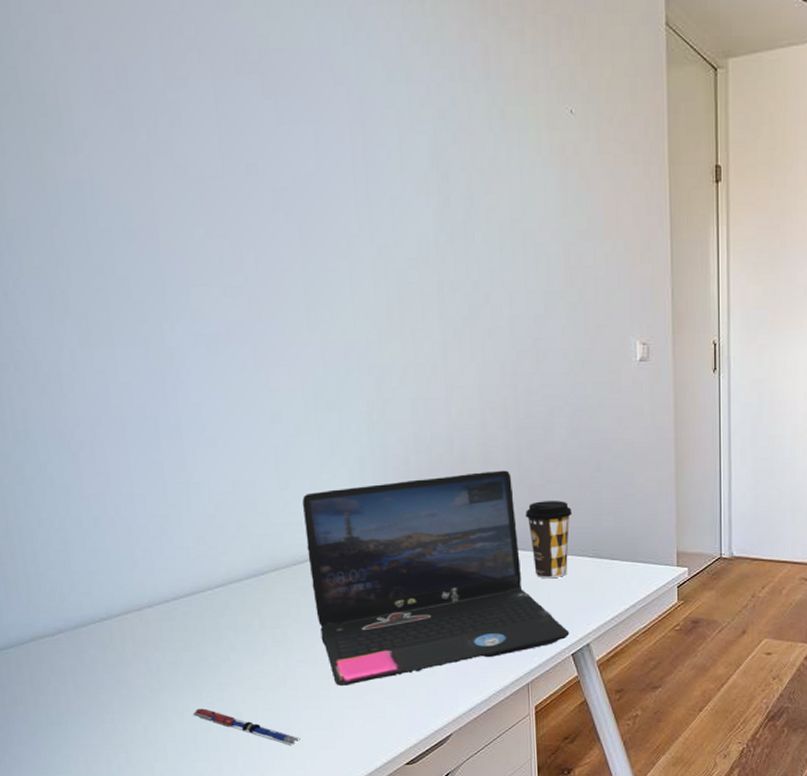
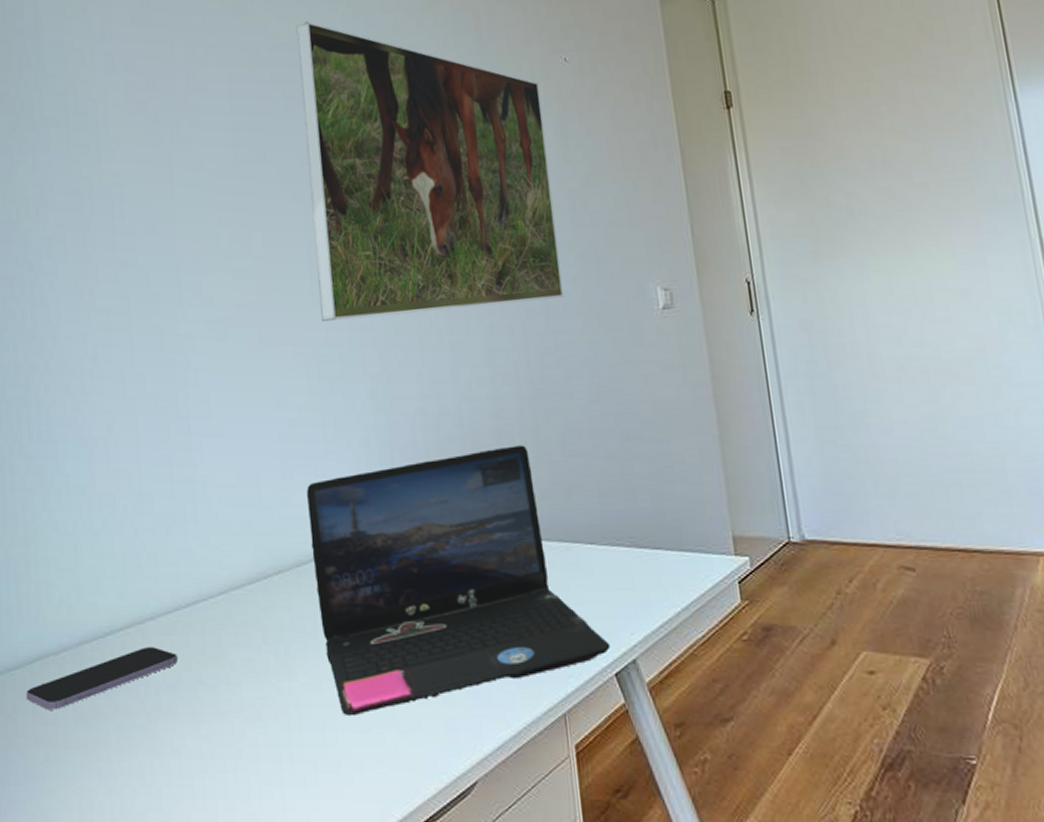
smartphone: none [22,630,177,683] -> present [26,647,177,710]
pen: present [193,708,300,745] -> none [190,743,304,793]
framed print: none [290,27,553,347] -> present [296,21,564,322]
coffee cup: present [525,501,572,579] -> none [546,478,601,576]

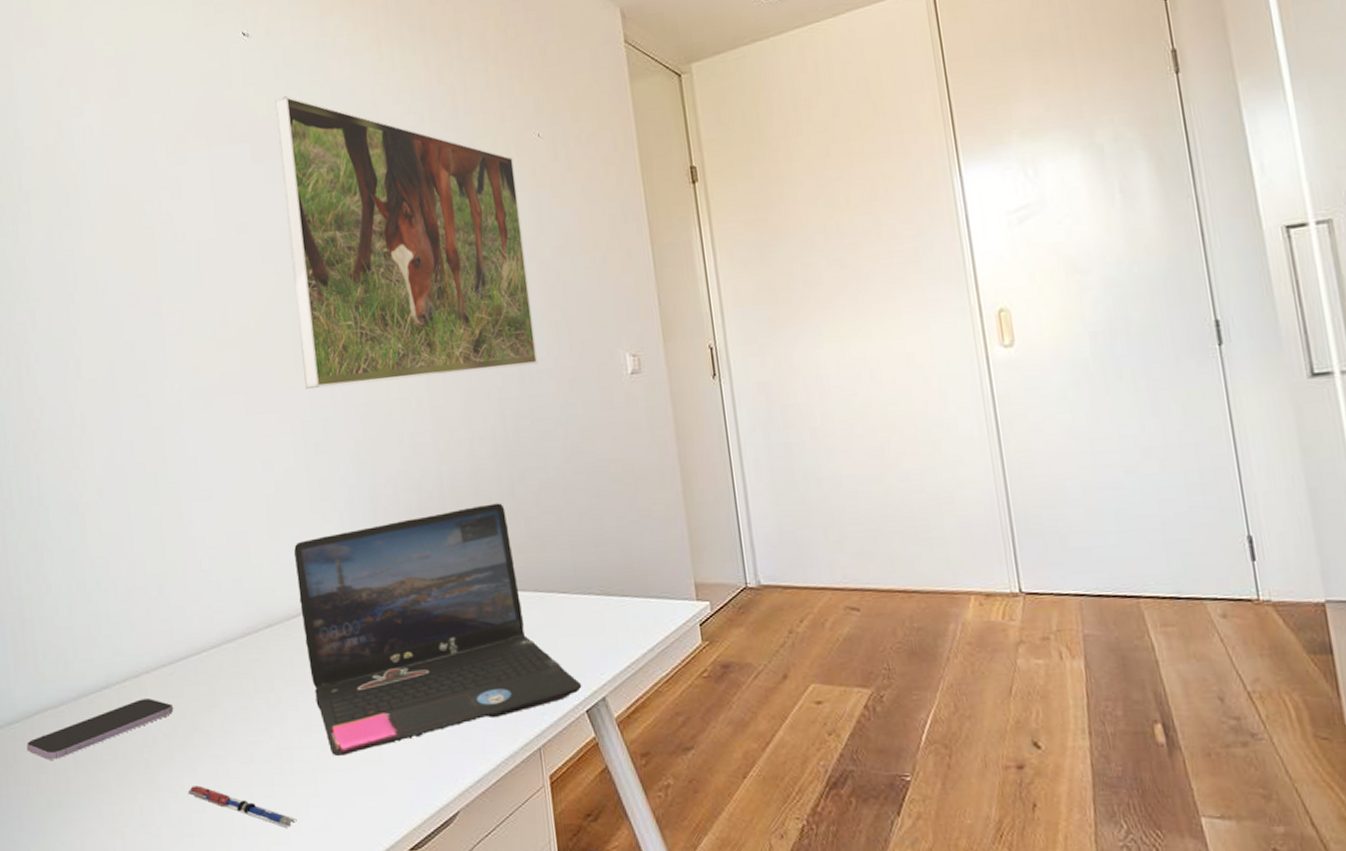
pen: none [190,743,304,793] -> present [188,785,297,828]

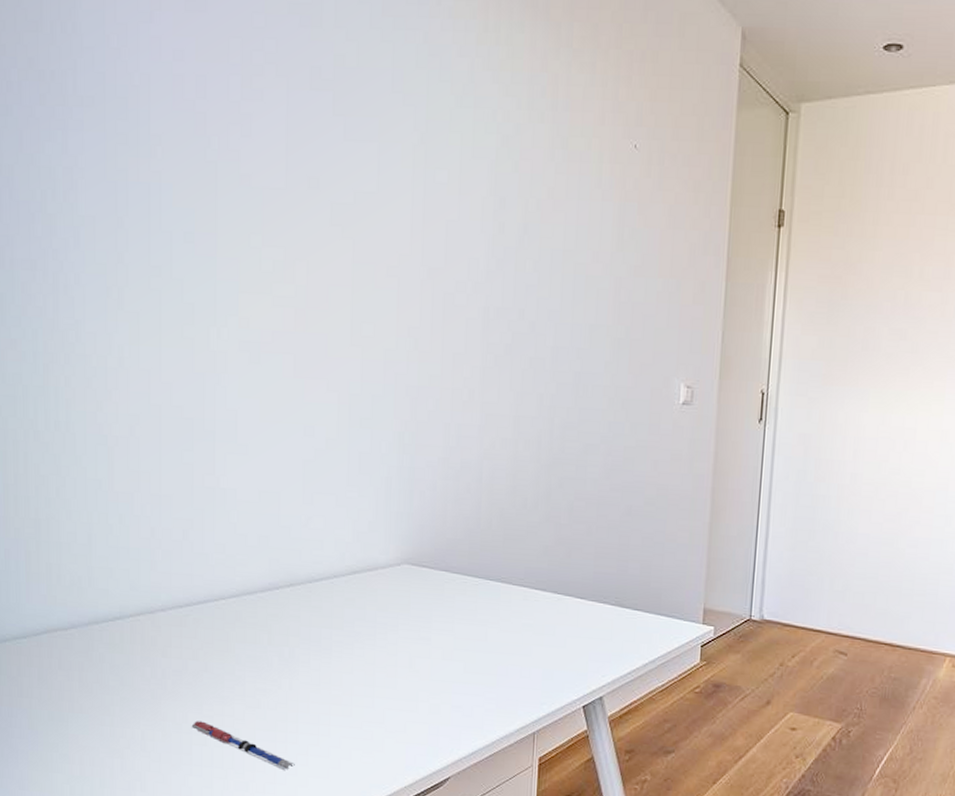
smartphone: present [26,698,173,760] -> none [32,634,185,678]
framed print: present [275,96,538,389] -> none [358,49,606,378]
laptop: present [294,503,582,757] -> none [324,504,583,714]

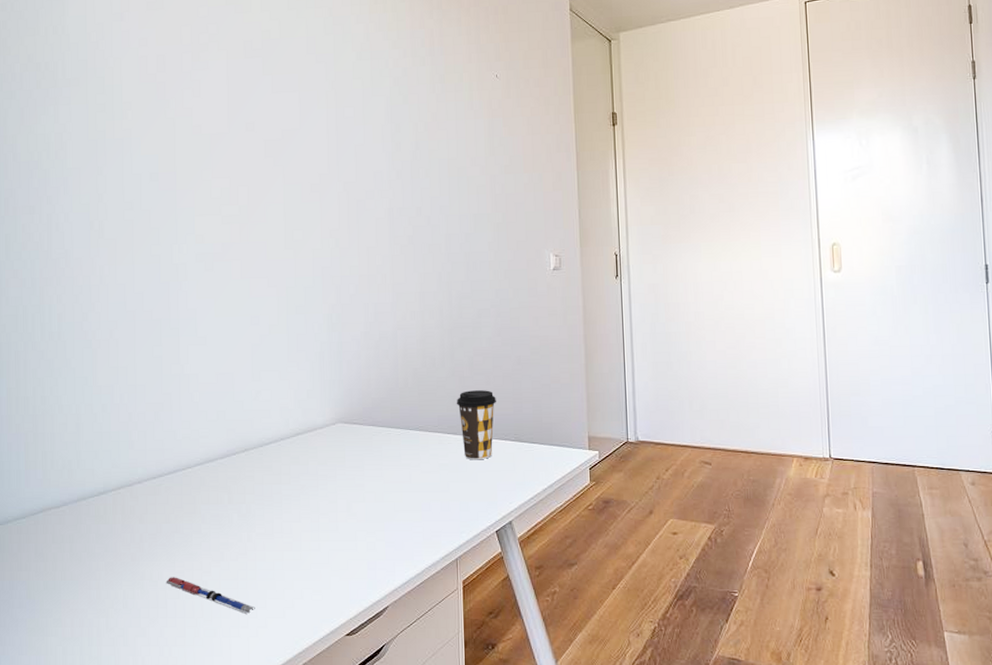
coffee cup: none [548,540,597,624] -> present [456,390,496,460]

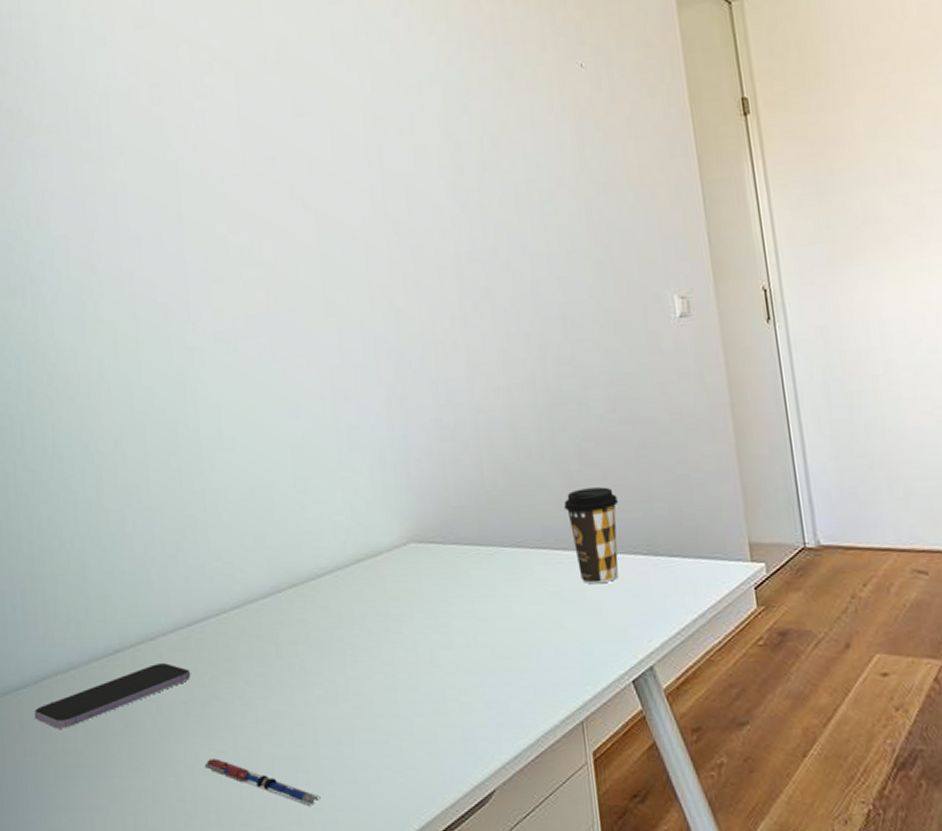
smartphone: none [30,504,159,550] -> present [34,663,190,729]

